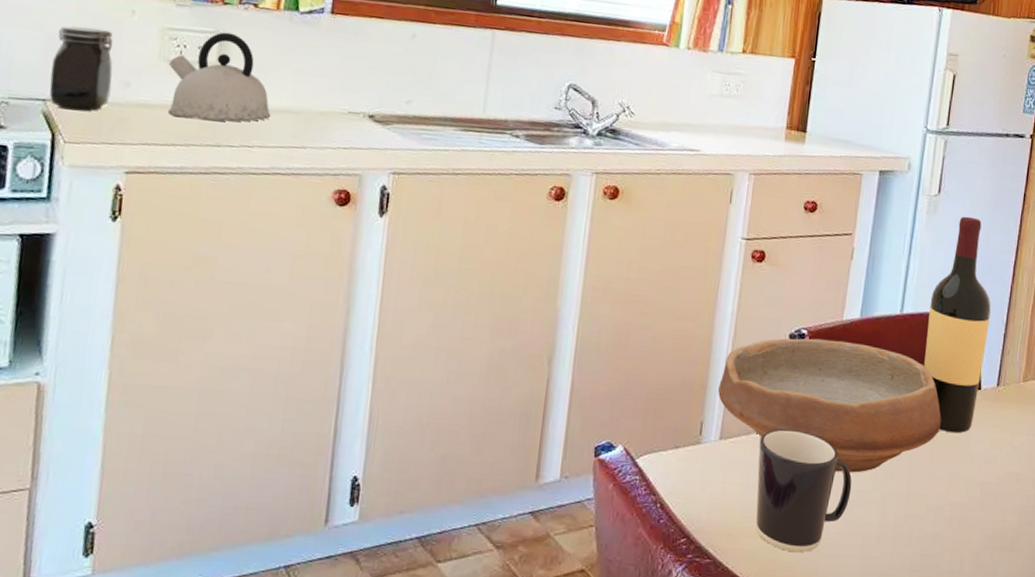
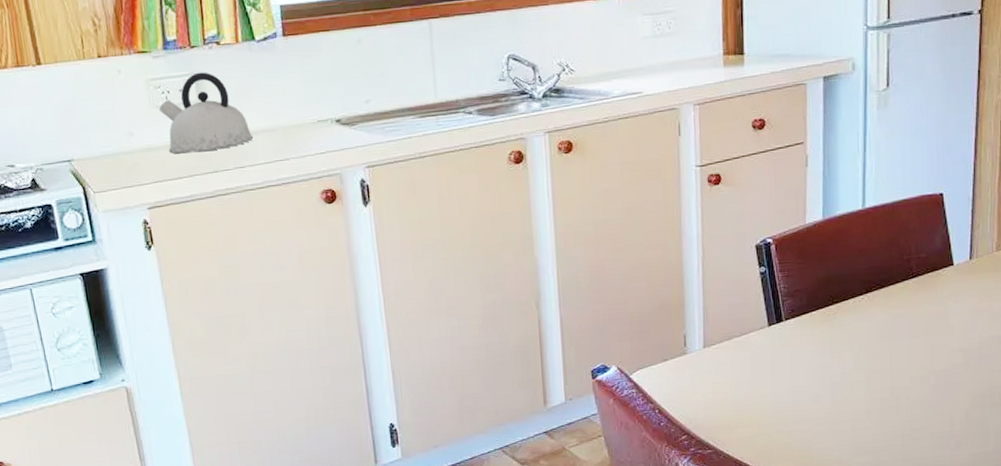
jar: present [49,26,113,111] -> none [65,91,120,166]
bowl: present [718,338,942,473] -> none [695,242,916,360]
mug: present [755,428,852,553] -> none [741,329,836,434]
wine bottle: present [924,216,991,433] -> none [891,103,955,309]

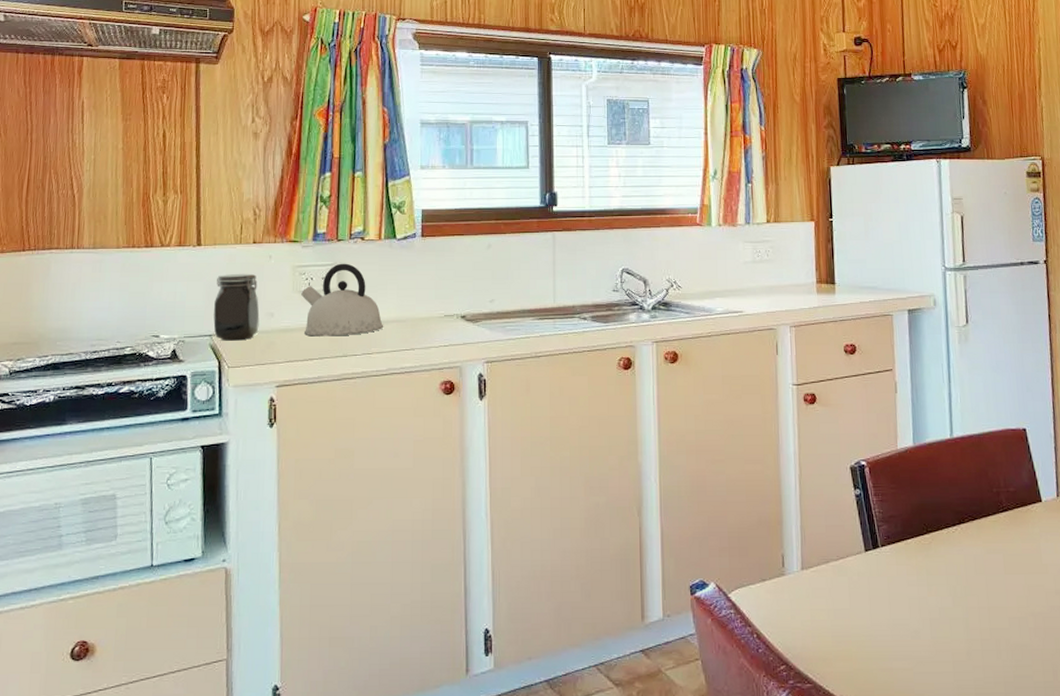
jar: none [65,91,120,166] -> present [213,273,260,341]

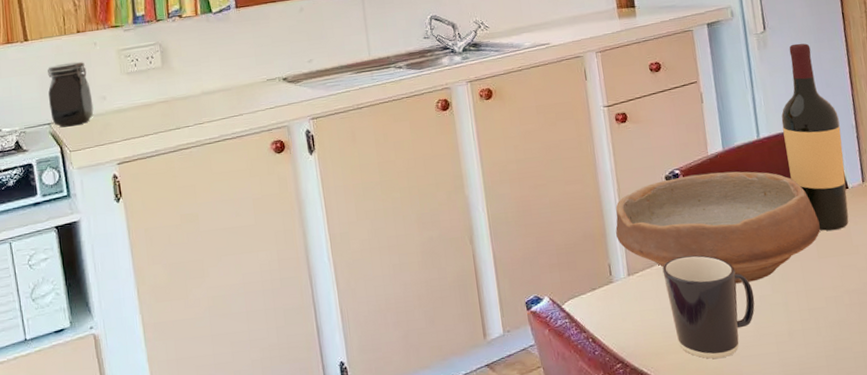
kettle: present [301,263,384,337] -> none [129,41,211,114]
bowl: none [793,468,1009,592] -> present [615,171,821,284]
mug: none [838,554,934,672] -> present [662,255,755,359]
wine bottle: none [977,341,1040,545] -> present [781,43,849,231]

